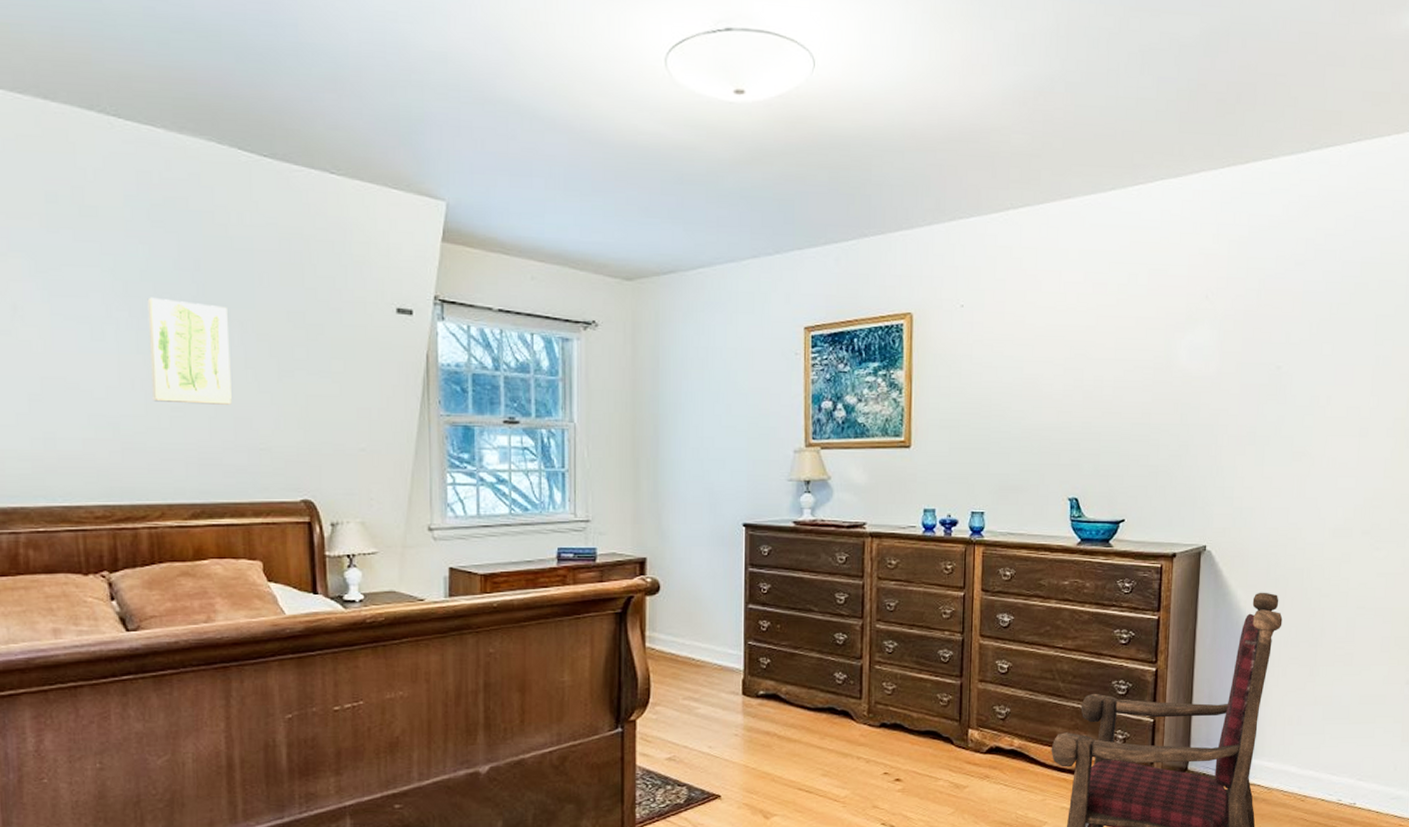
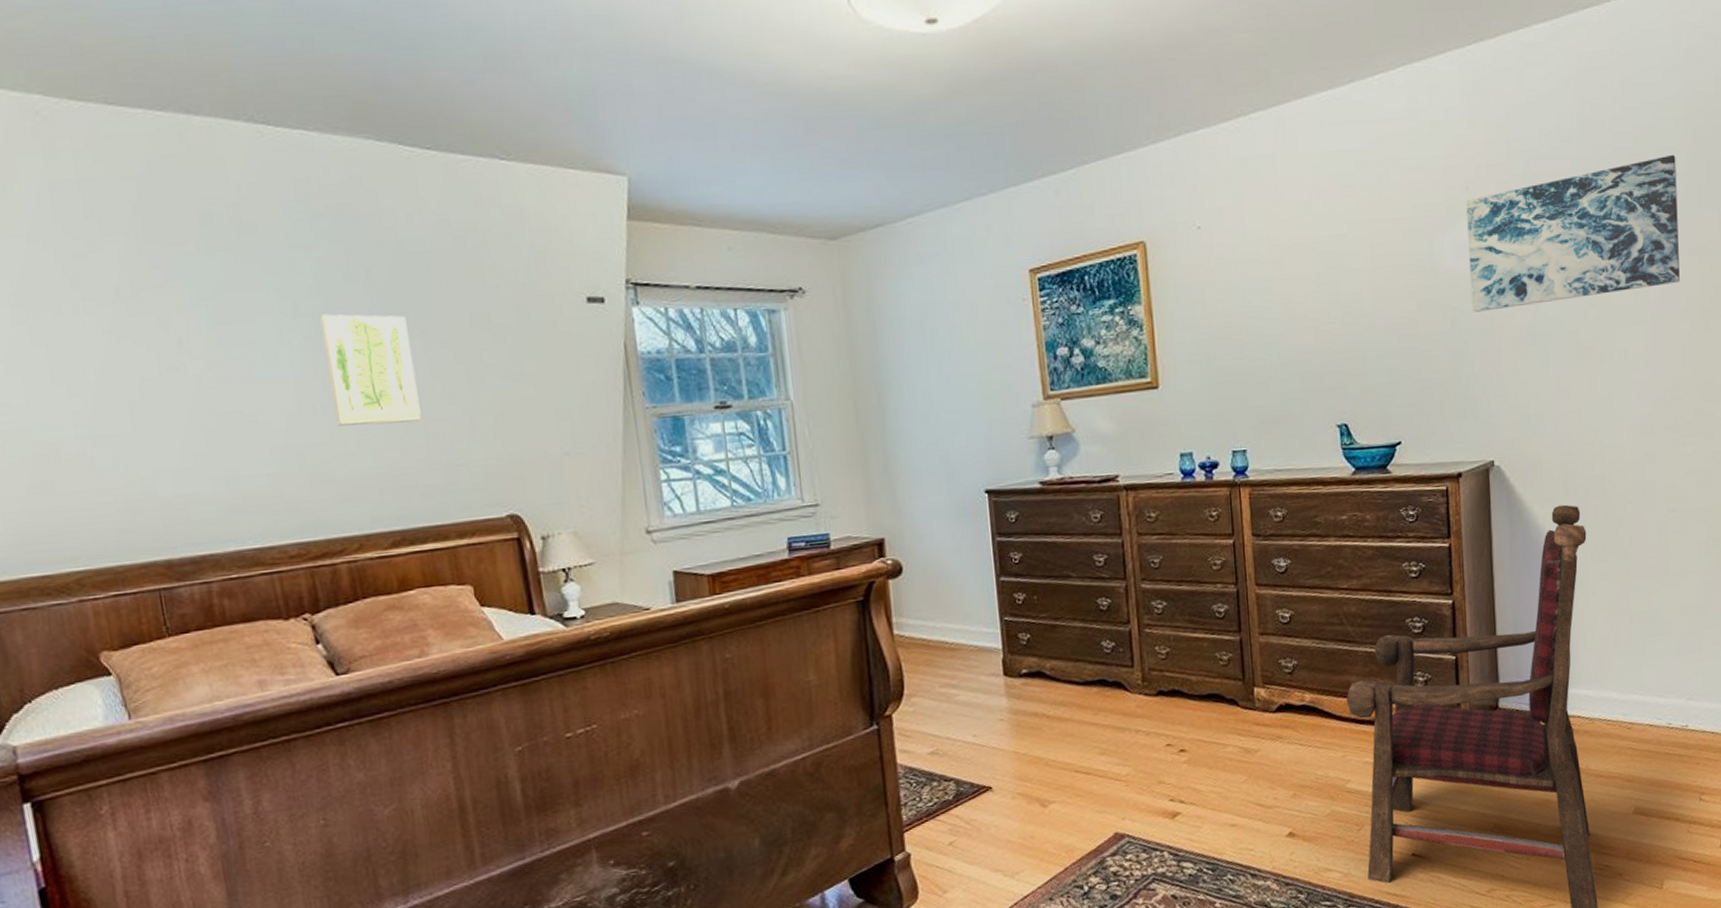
wall art: none [1200,286,1396,410] -> present [1466,154,1680,312]

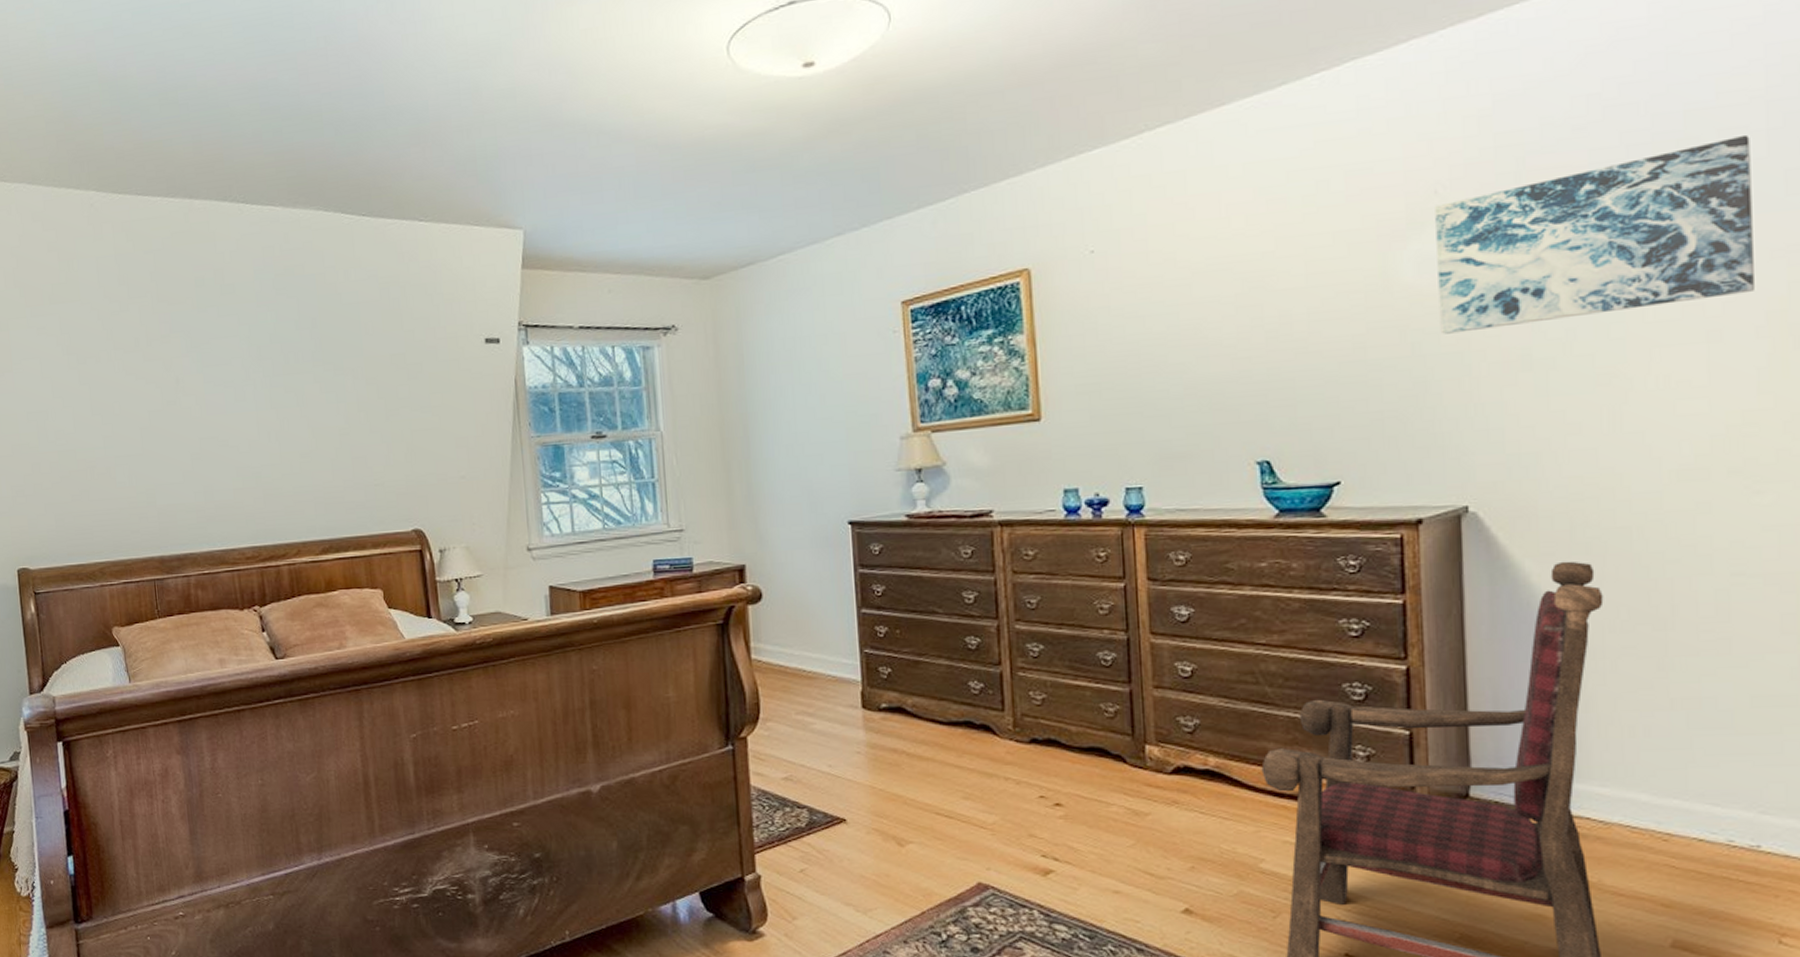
wall art: present [319,314,422,426] -> none [276,357,349,450]

